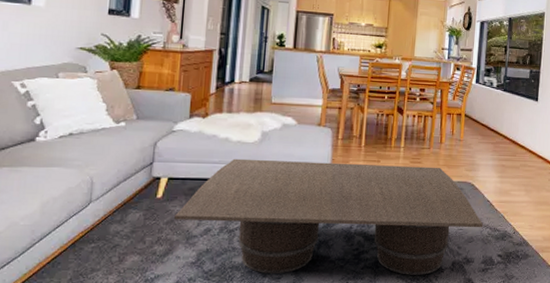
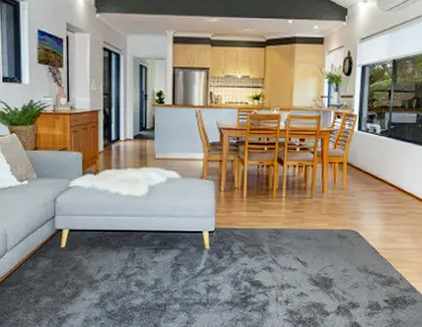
coffee table: present [174,158,483,275] -> none [78,211,369,318]

